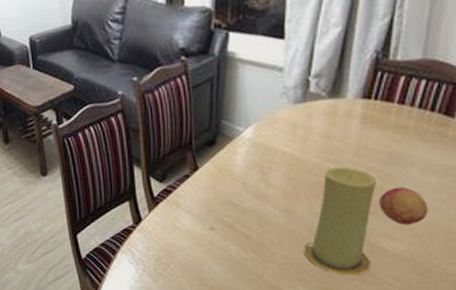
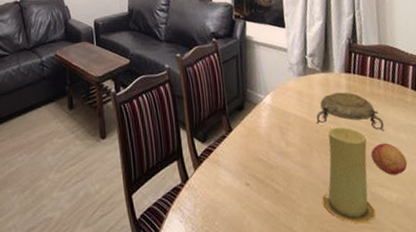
decorative bowl: none [311,123,406,174] -> present [316,92,385,132]

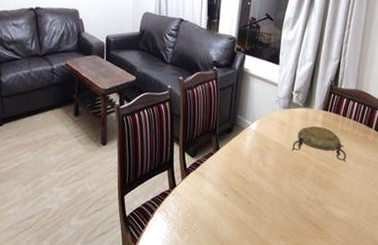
candle: present [322,126,376,224] -> none [286,155,330,234]
fruit: present [371,143,408,175] -> none [331,171,359,198]

